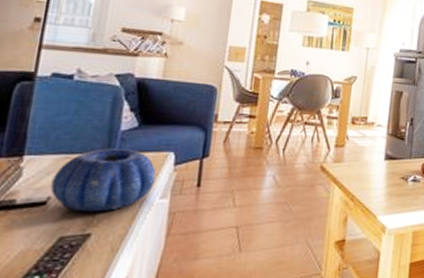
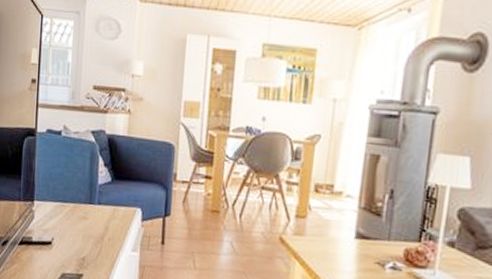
decorative bowl: present [50,148,156,212] -> none [53,200,128,257]

